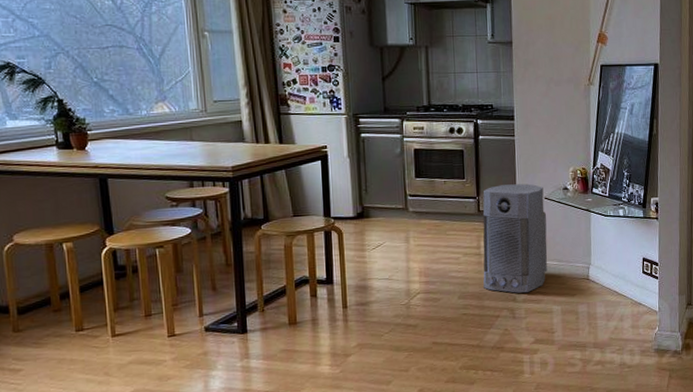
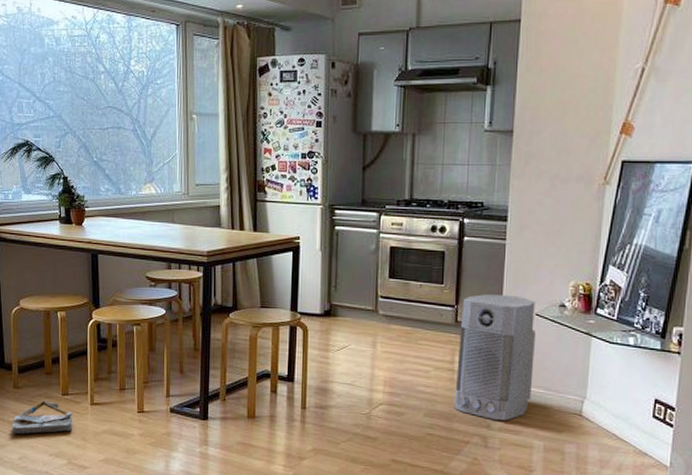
bag: none [14,340,92,382] -> present [12,400,73,434]

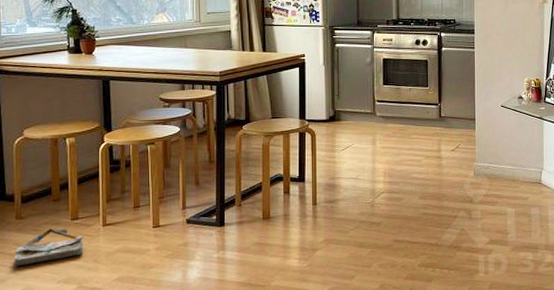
air purifier: present [453,294,535,420] -> none [442,92,503,195]

